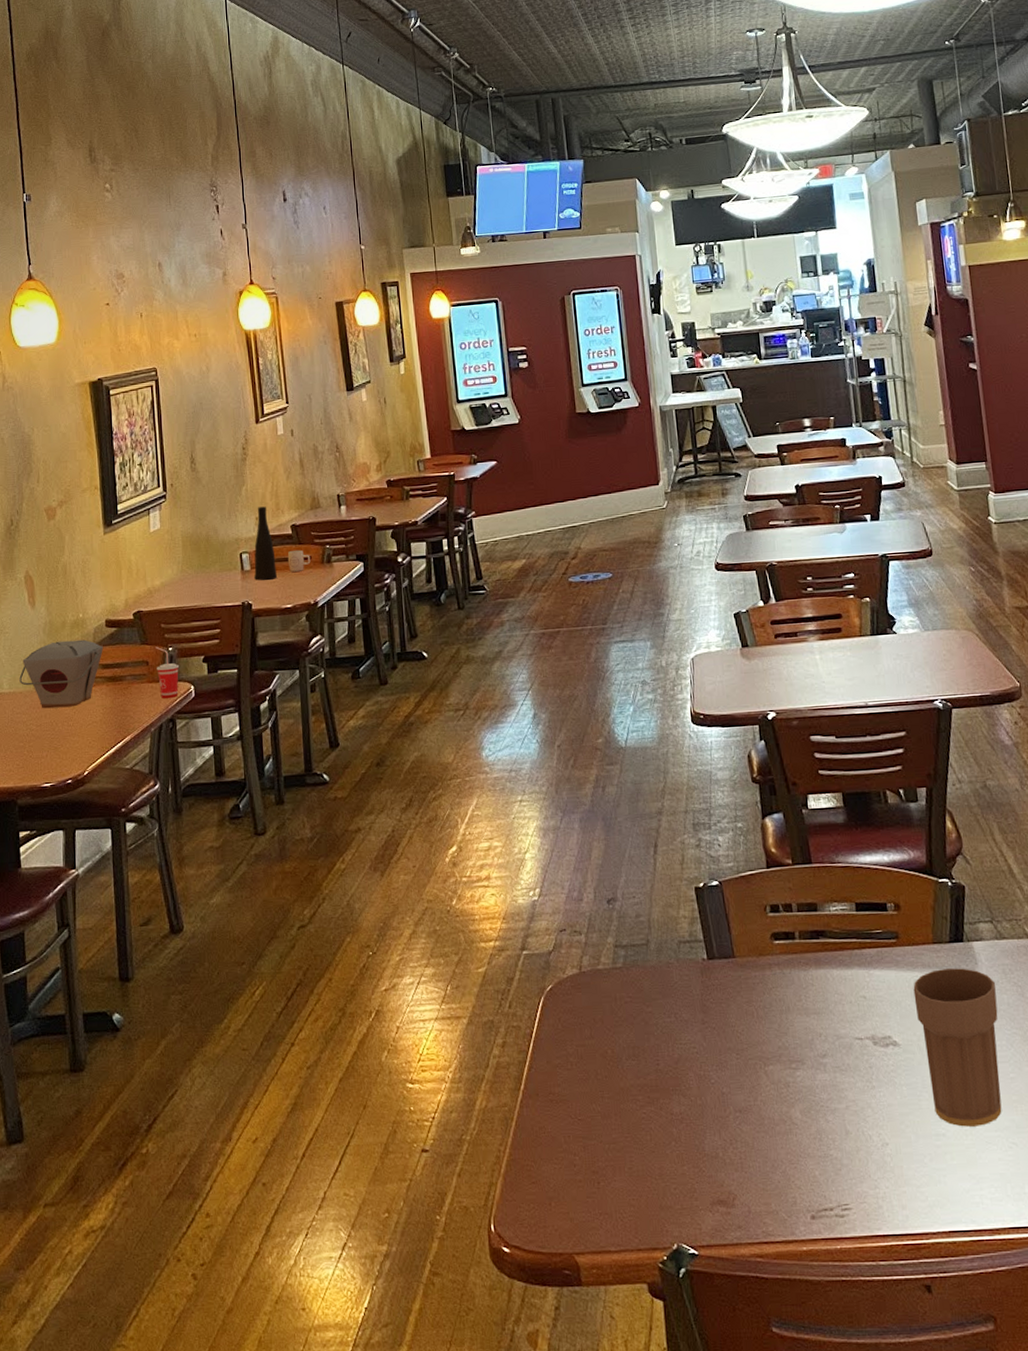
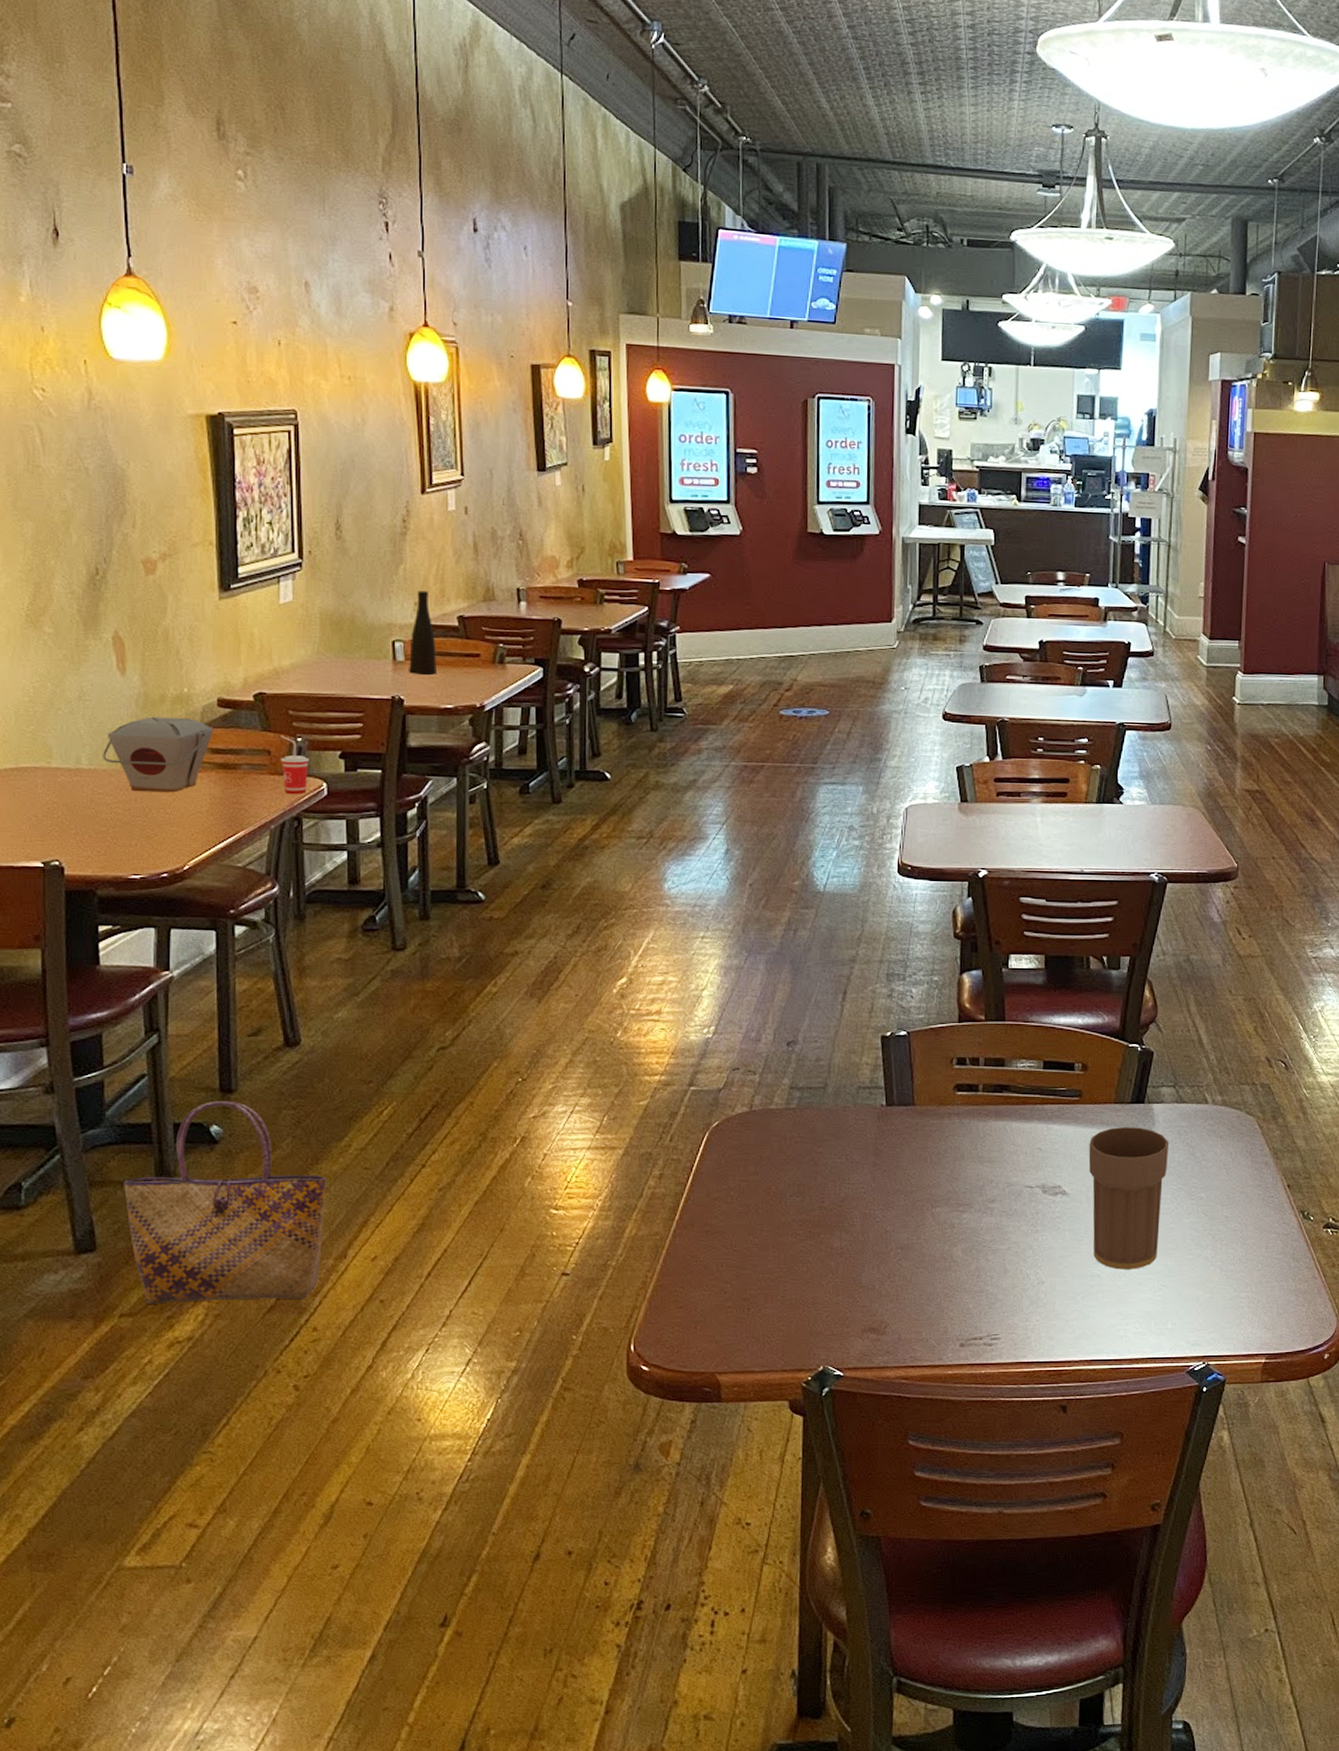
tote bag: none [44,989,211,1194] -> present [124,1100,326,1305]
mug: present [287,549,311,572] -> none [451,644,479,669]

